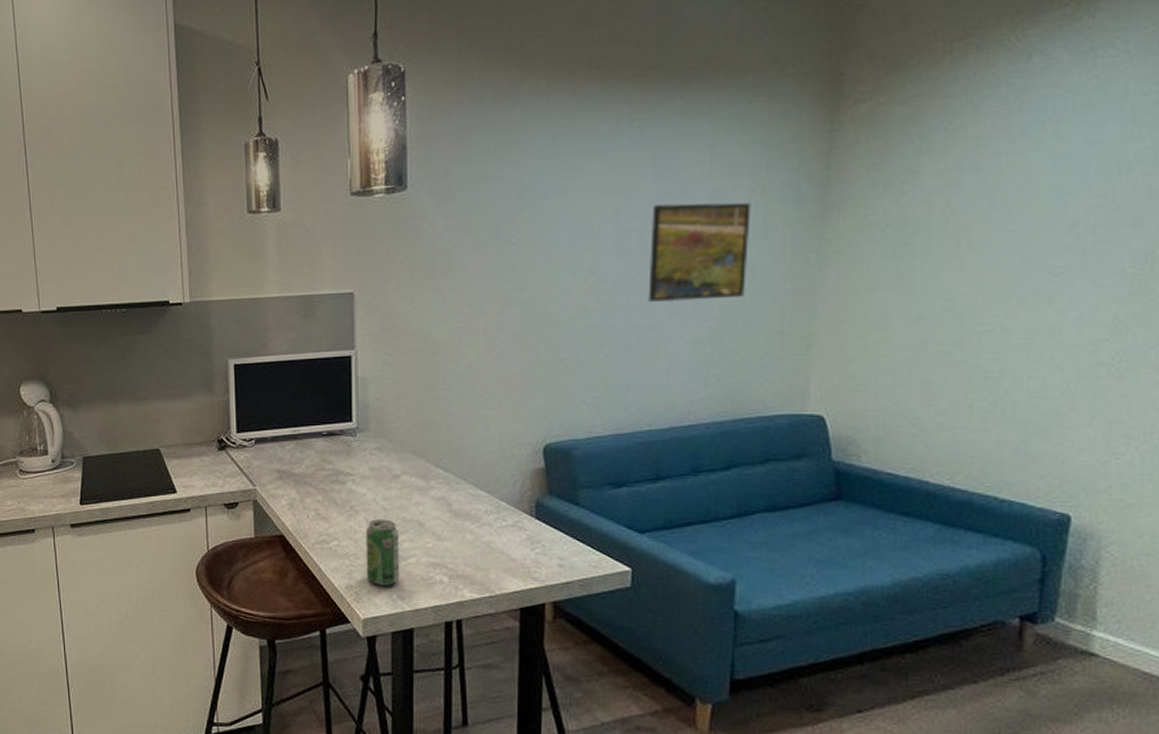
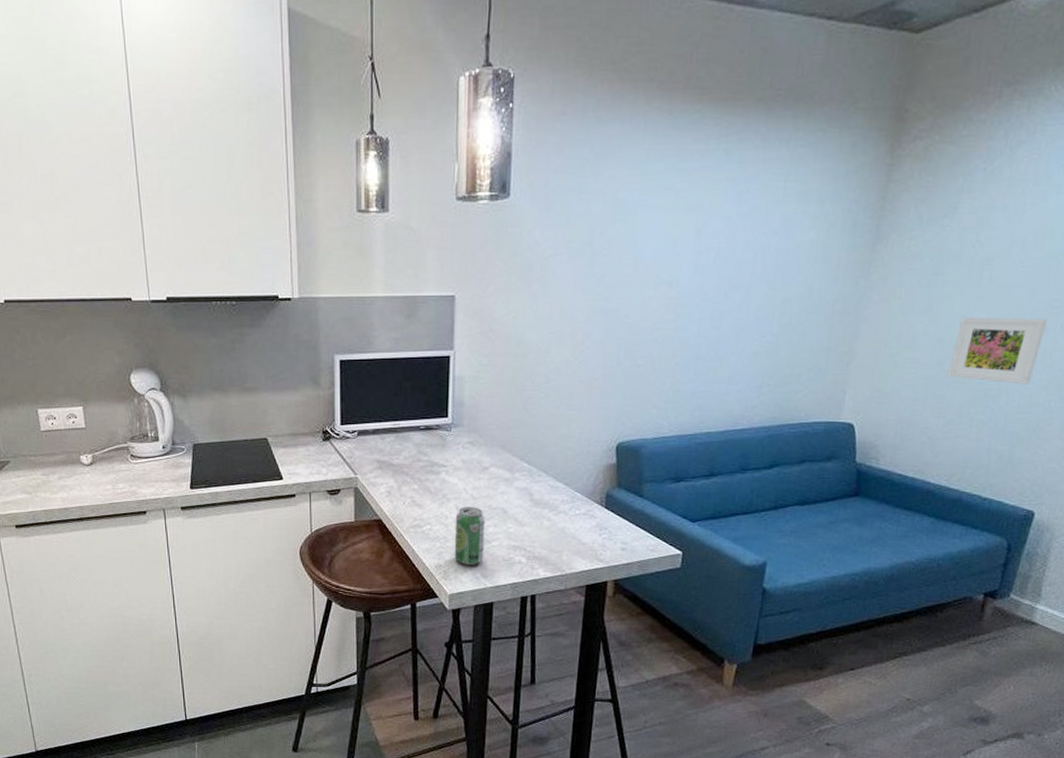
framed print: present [648,202,751,303] -> none [718,226,815,318]
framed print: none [933,288,1050,365] -> present [947,316,1048,384]

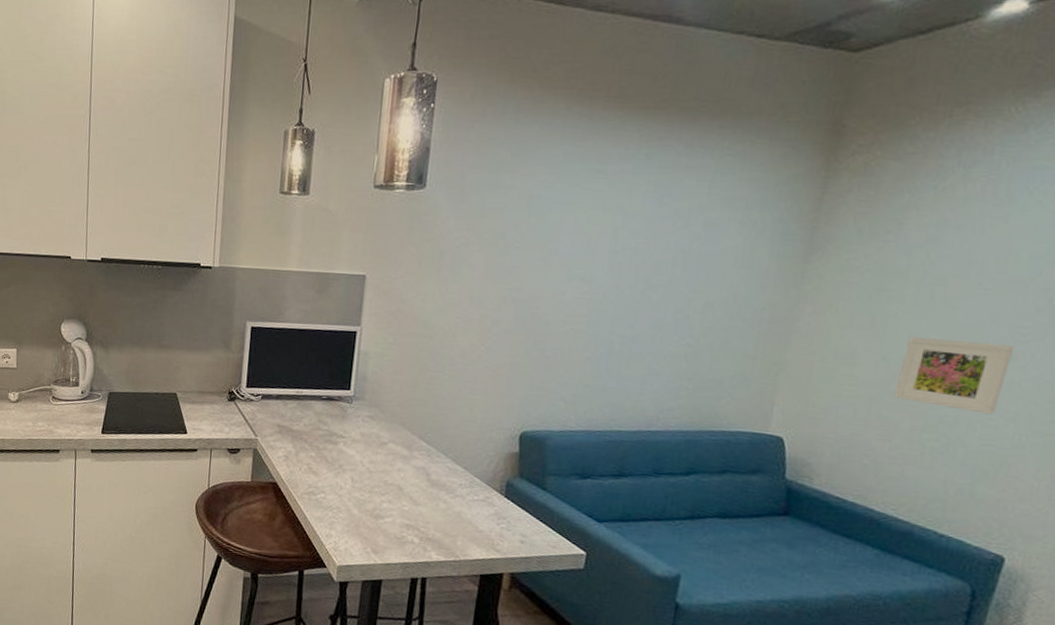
beverage can: present [454,506,486,565] -> none [346,479,381,540]

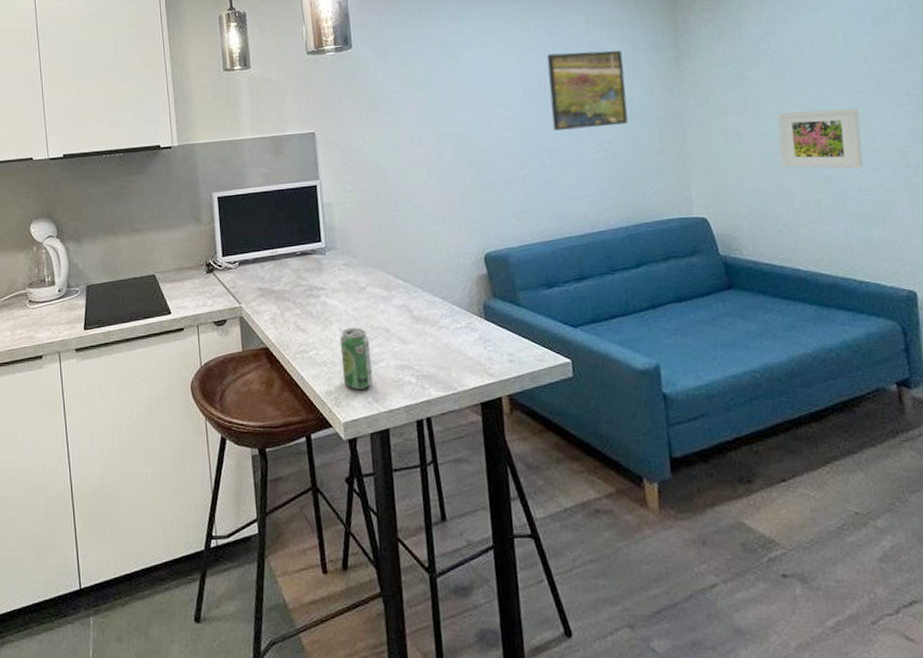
beverage can: none [346,479,381,540] -> present [340,328,374,390]
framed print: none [633,227,741,320] -> present [546,50,628,131]

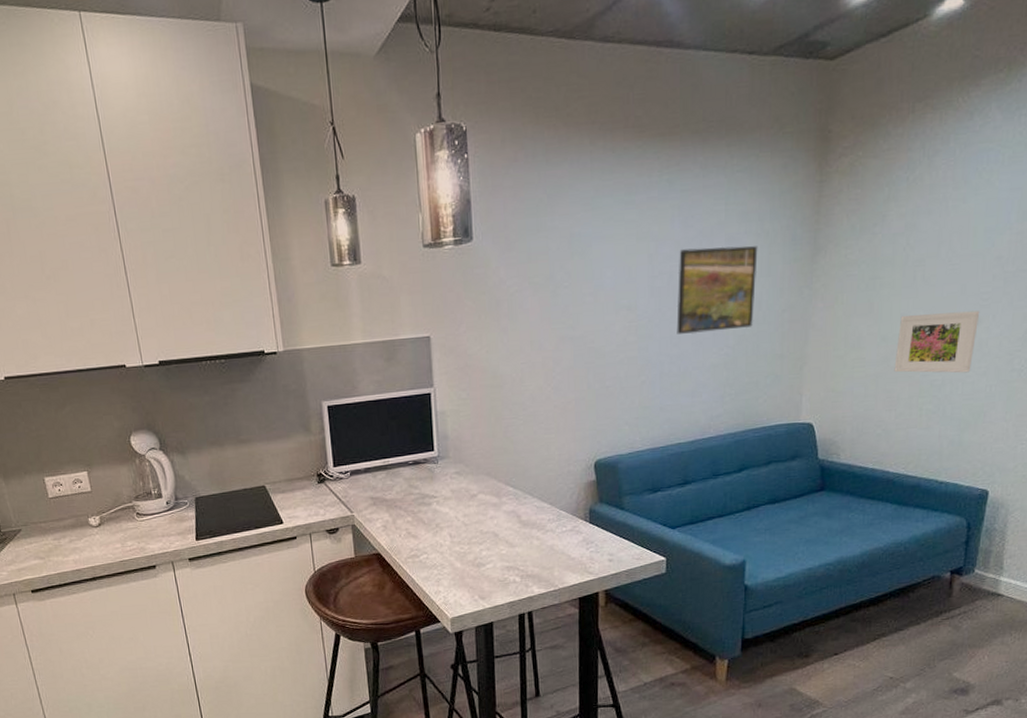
beverage can: present [340,328,374,390] -> none [449,533,480,589]

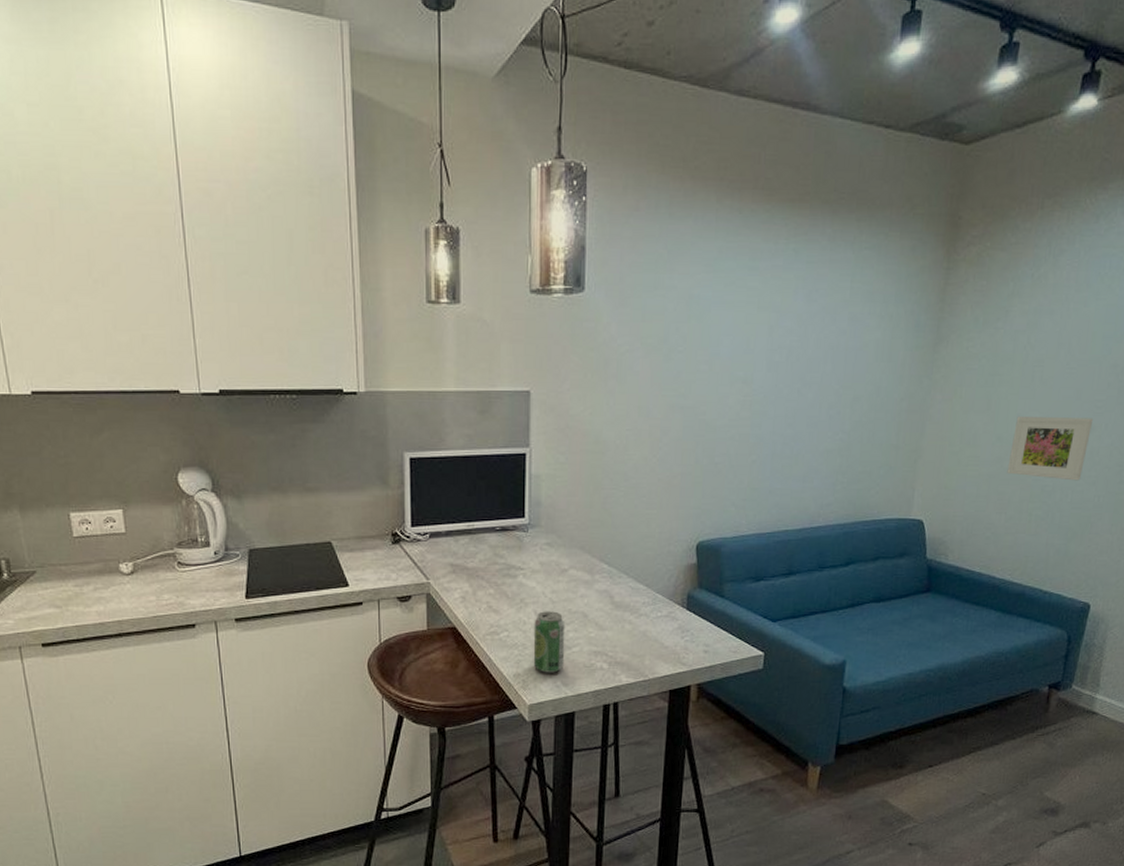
beverage can: none [449,533,480,589] -> present [533,611,566,673]
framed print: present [676,246,758,334] -> none [792,324,881,415]

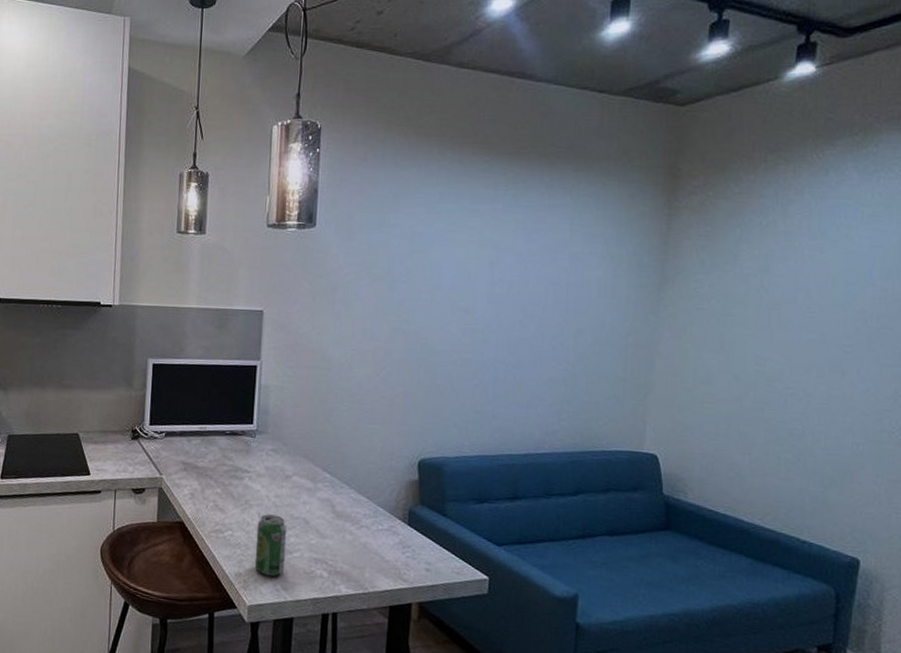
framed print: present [1007,415,1094,481] -> none [748,356,843,426]

